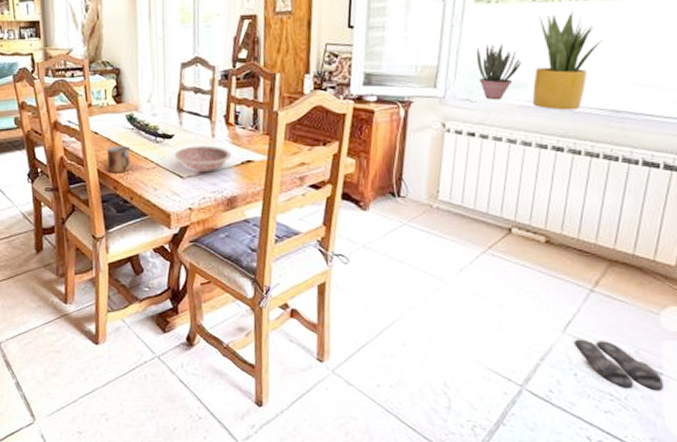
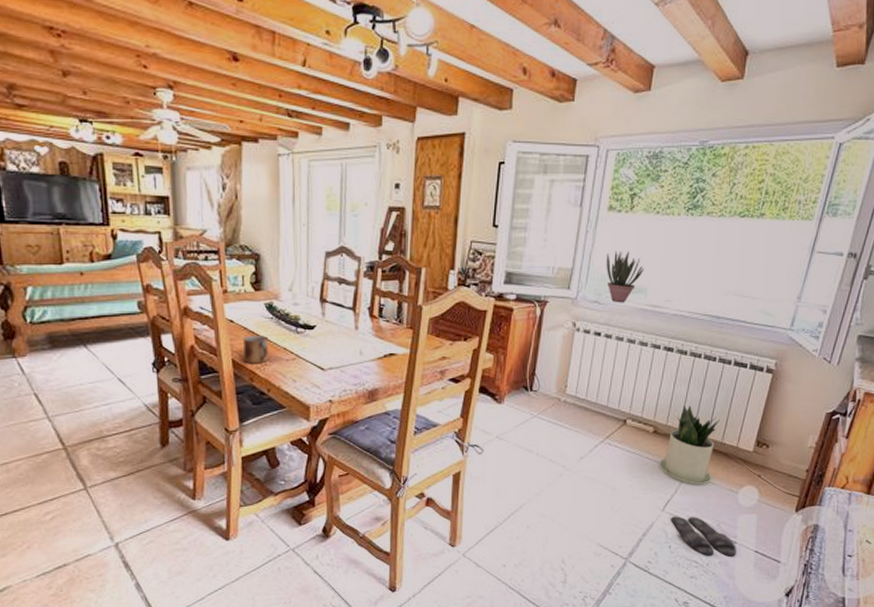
bowl: present [174,145,232,172] -> none [315,337,375,364]
planter: present [532,11,603,111] -> none [650,225,711,315]
planter: none [555,212,629,304] -> present [659,405,720,485]

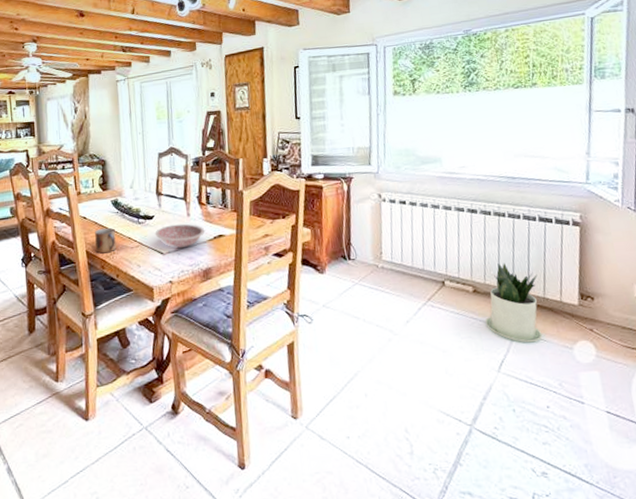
bowl: none [315,337,375,364] -> present [155,223,205,248]
potted plant: present [607,251,645,303] -> none [399,128,436,174]
slippers: present [671,516,736,556] -> none [508,376,587,419]

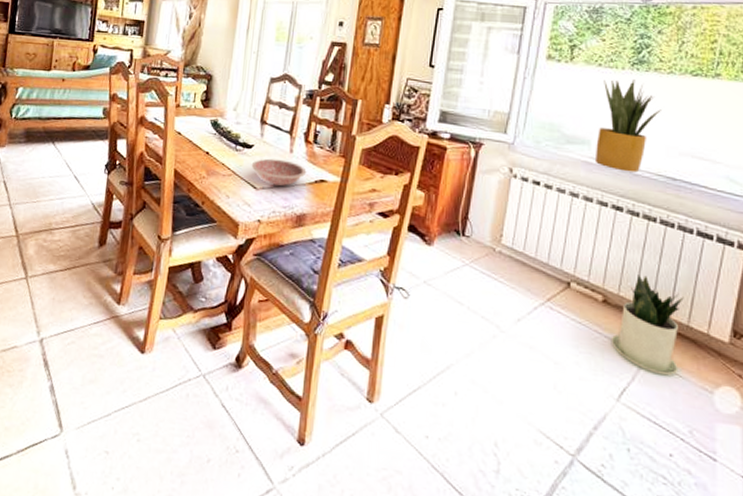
mug: present [94,227,116,254] -> none [184,148,209,177]
planter: none [443,100,494,179] -> present [594,79,661,173]

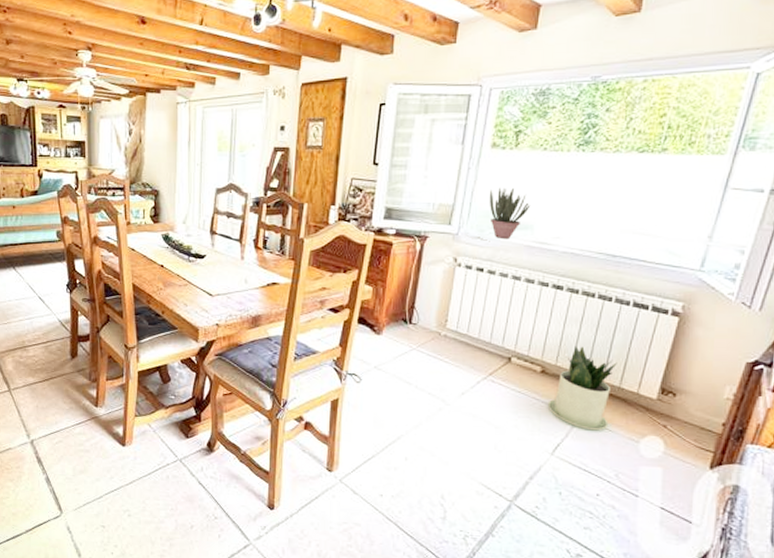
bowl: present [251,158,307,186] -> none [205,266,259,291]
potted plant: none [546,99,587,154] -> present [490,187,531,240]
planter: present [594,79,661,173] -> none [537,161,605,252]

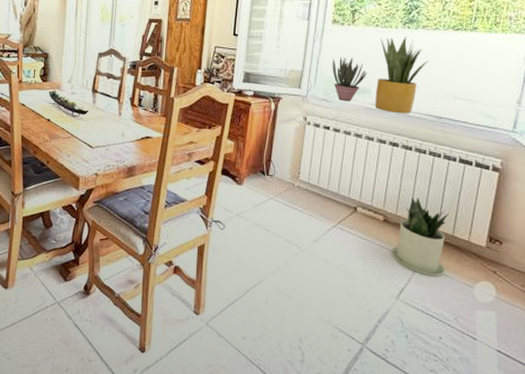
planter: none [537,161,605,252] -> present [374,36,429,114]

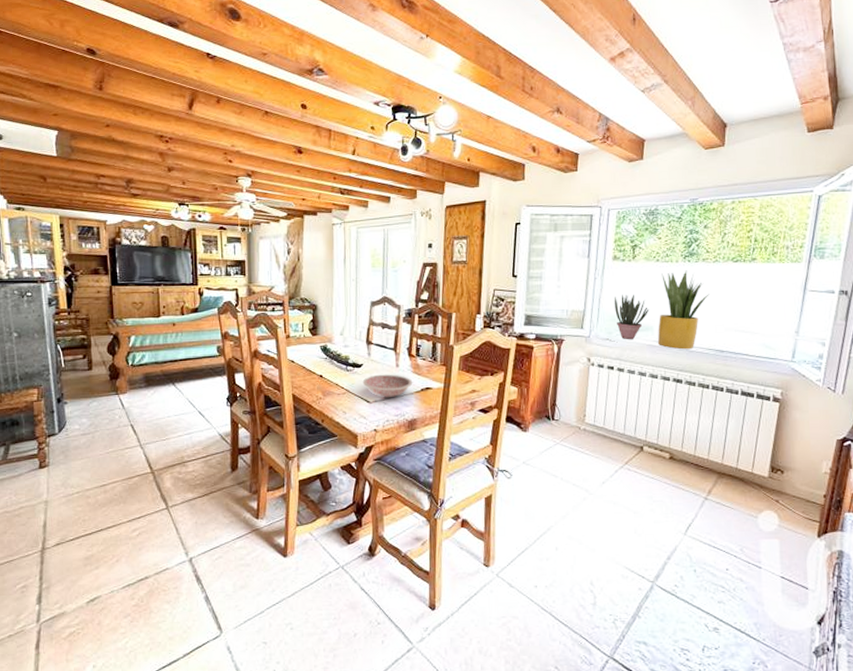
bowl: none [87,121,134,144] -> present [362,374,413,397]
planter: present [391,197,449,276] -> none [677,433,733,510]

